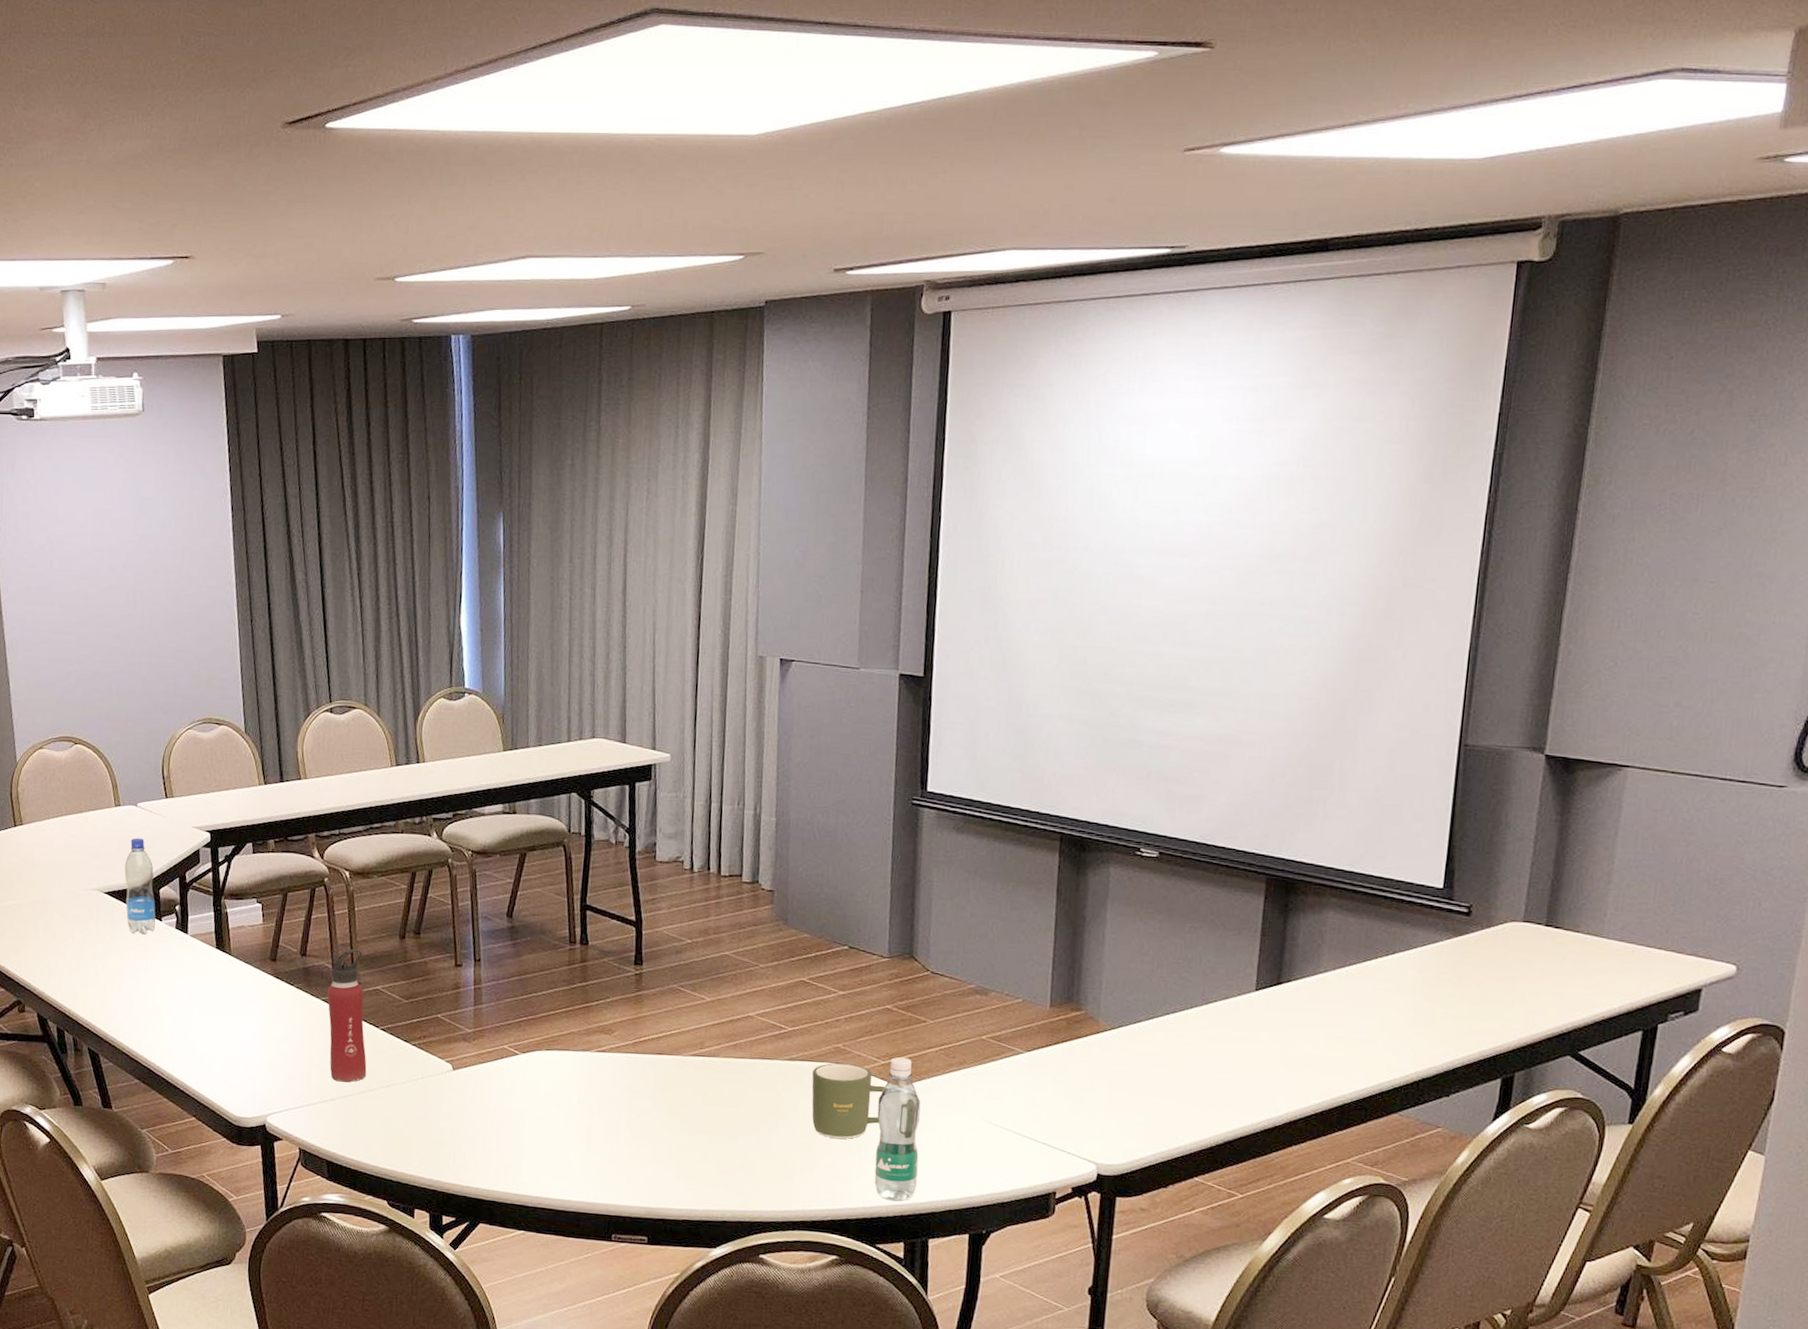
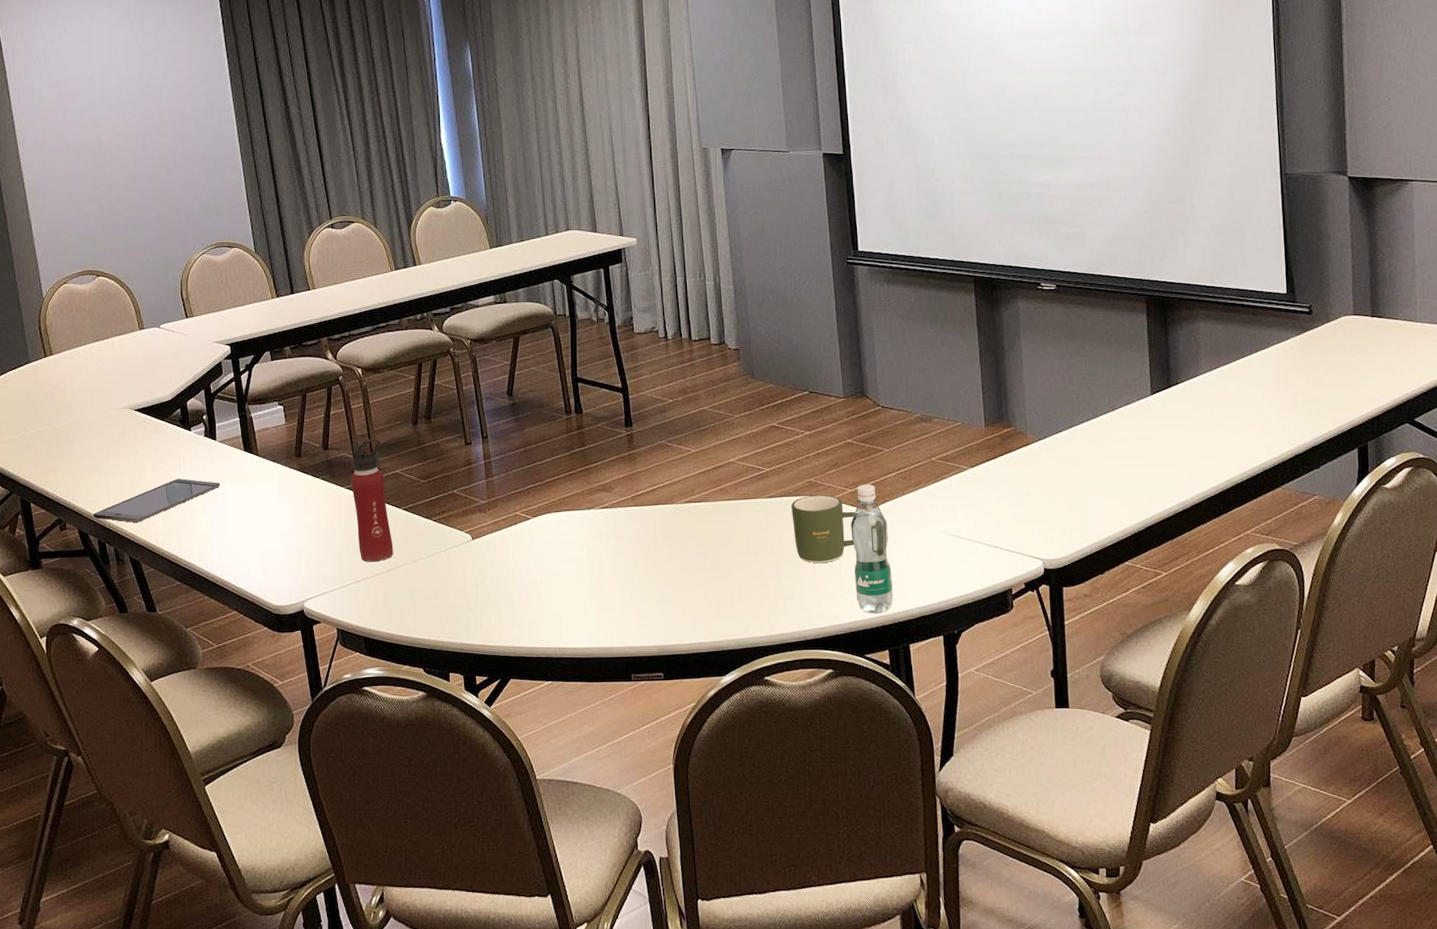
tablet: none [53,971,189,1012] -> present [92,478,221,522]
bottle: present [124,838,156,935] -> none [152,356,186,446]

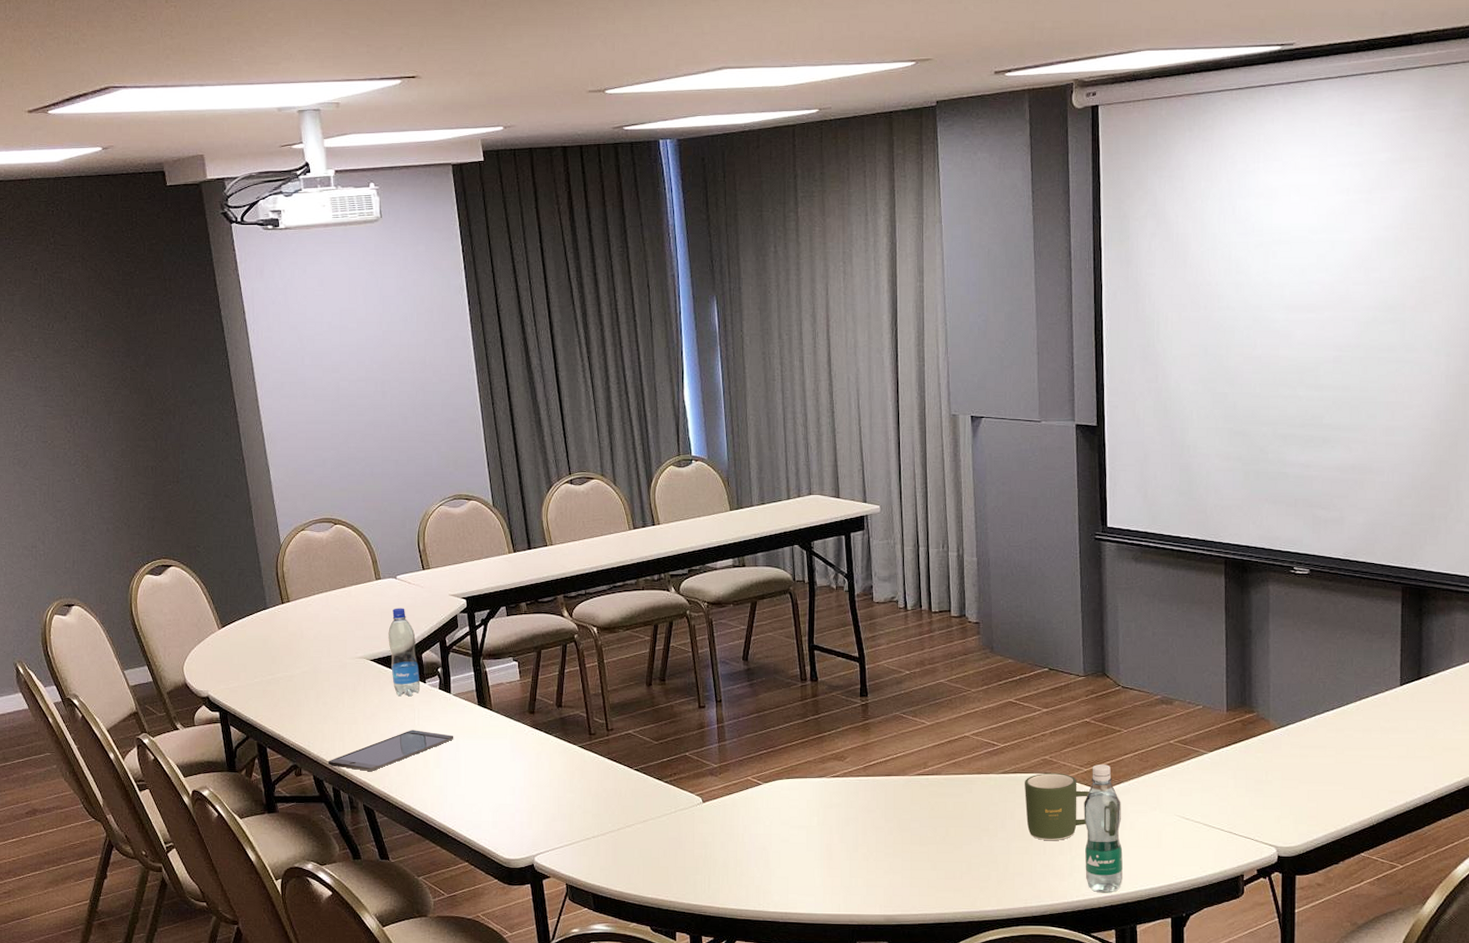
bottle: none [152,356,186,446] -> present [388,608,421,697]
water bottle: present [350,438,393,562] -> none [583,698,624,820]

